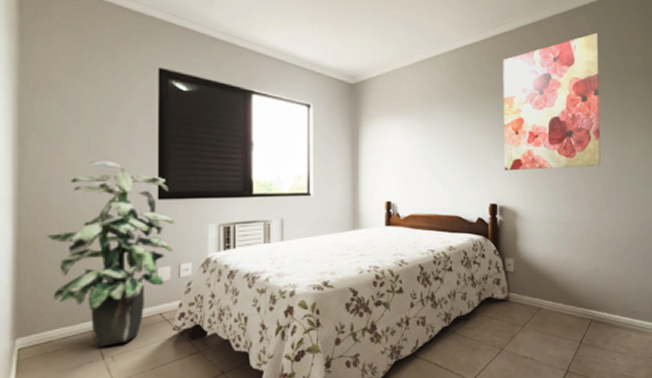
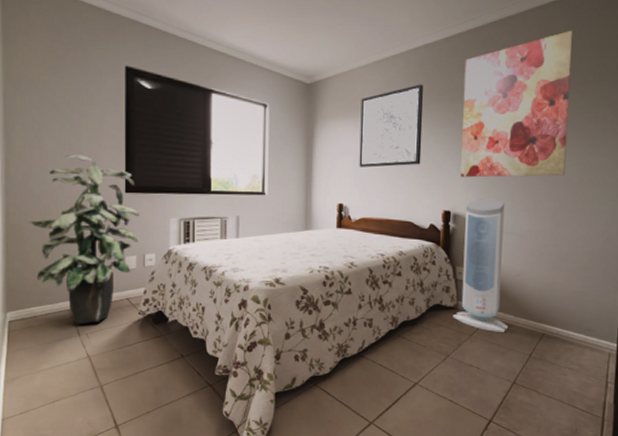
wall art: none [405,82,466,164] -> present [359,84,424,168]
air purifier: none [505,190,559,321] -> present [453,198,509,332]

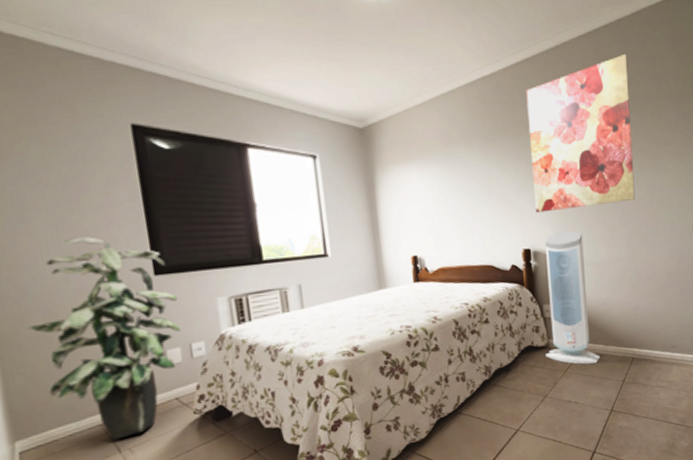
wall art: present [359,84,424,168] -> none [422,119,494,214]

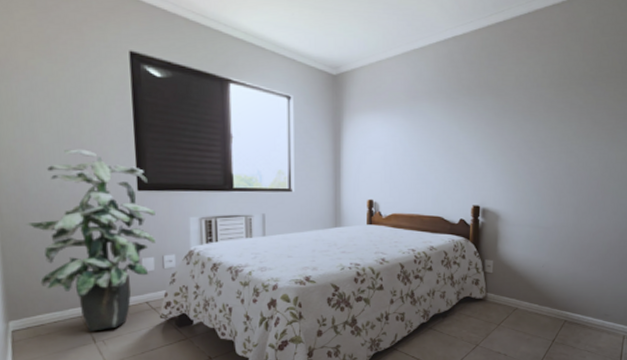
wall art: present [526,53,635,213] -> none [489,26,598,173]
air purifier: present [545,231,601,365] -> none [482,193,534,321]

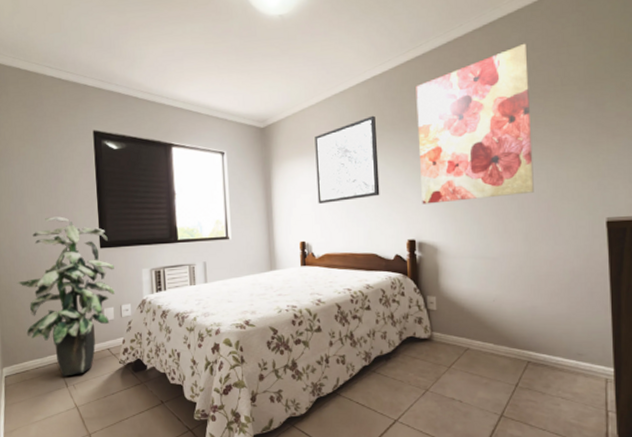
wall art: none [389,77,453,163] -> present [314,115,380,204]
wall art: none [489,26,598,173] -> present [416,43,534,204]

